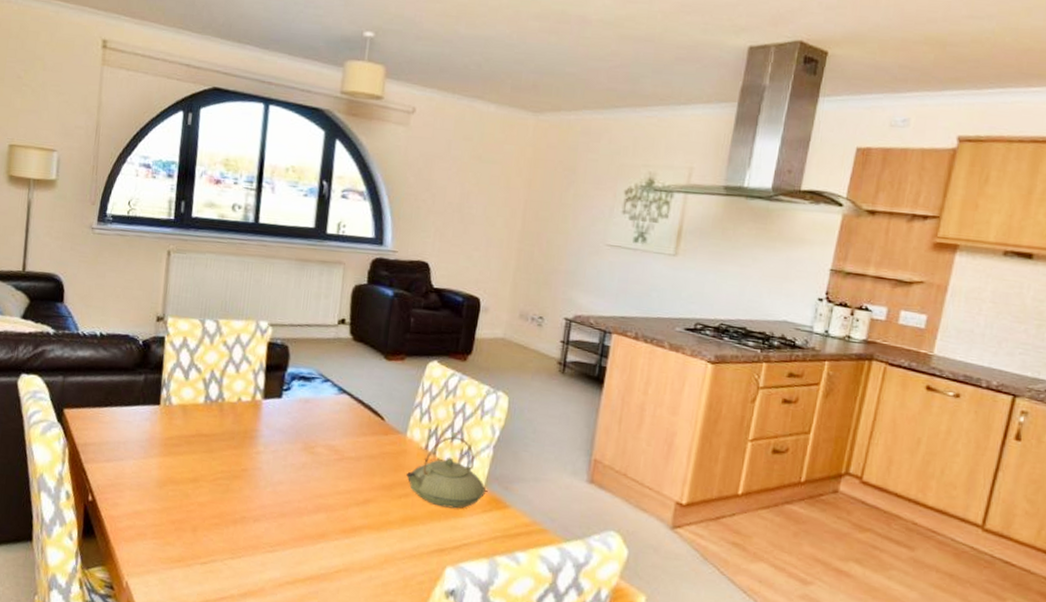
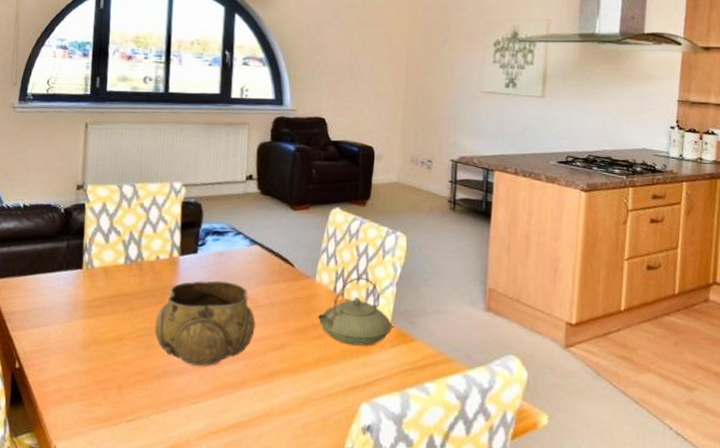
decorative bowl: none [233,427,340,516] -> present [154,280,255,367]

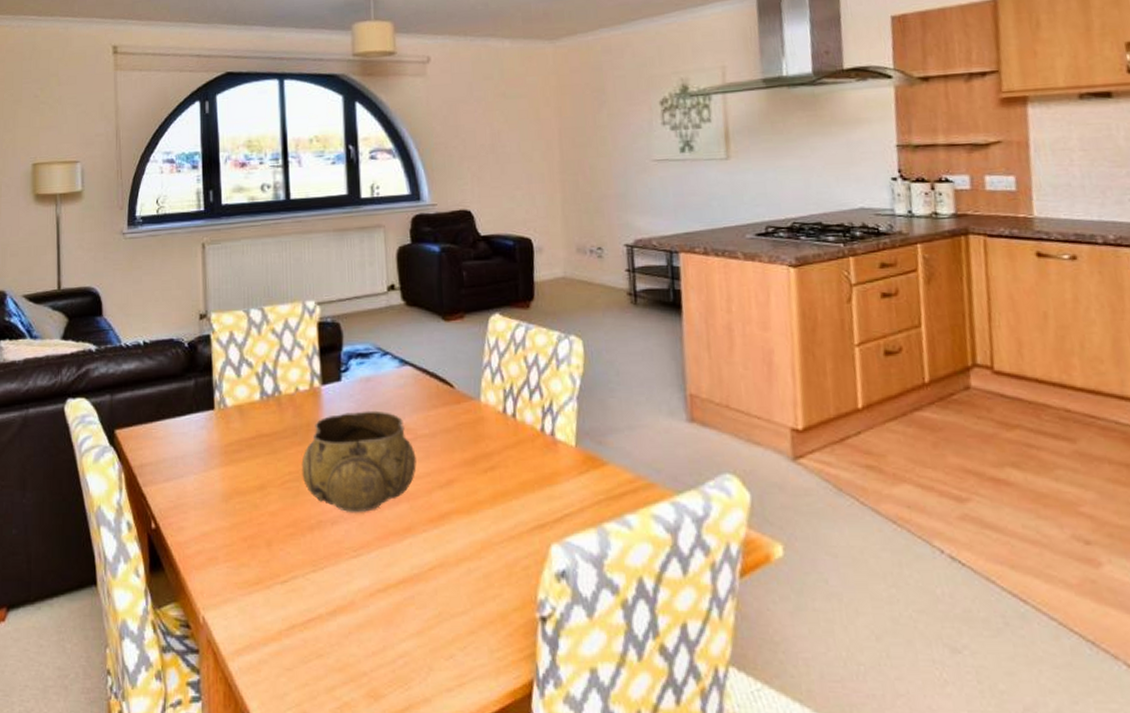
teapot: present [318,277,392,346] -> none [488,393,578,475]

